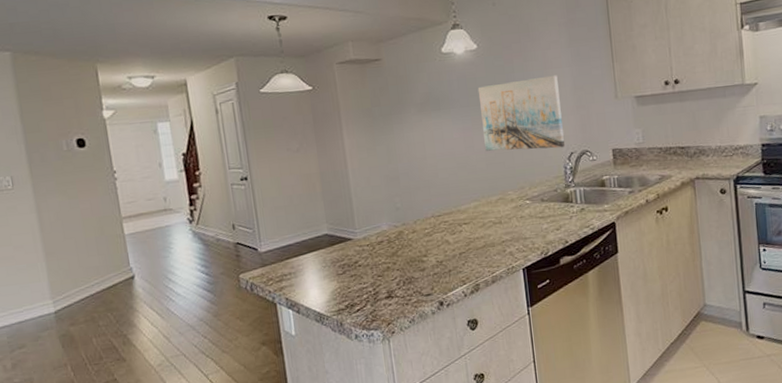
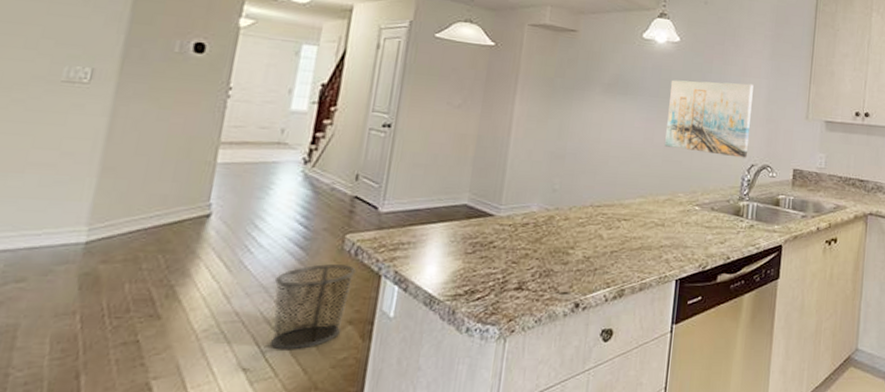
waste bin: none [198,298,259,372] -> present [270,264,356,350]

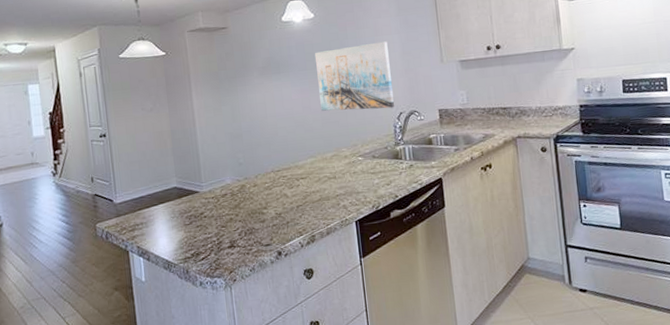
waste bin: present [270,264,356,350] -> none [57,246,112,315]

